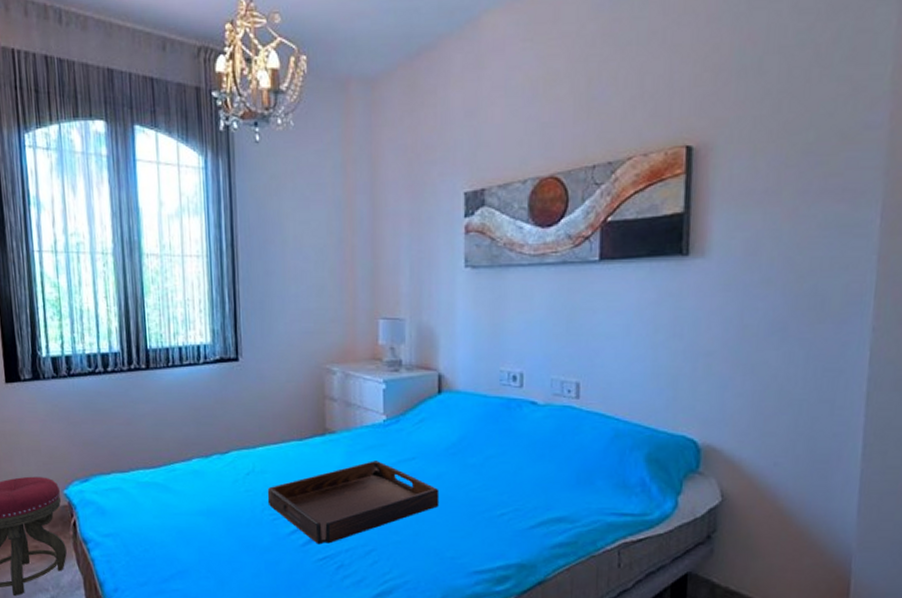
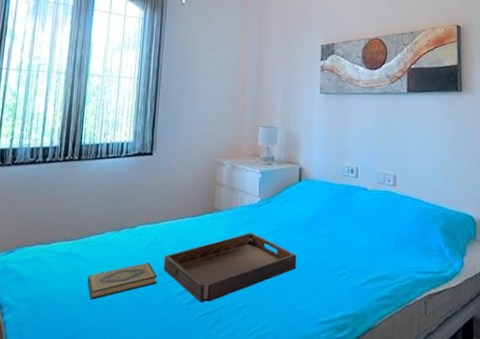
hardback book: none [178,495,262,537] -> present [87,262,158,300]

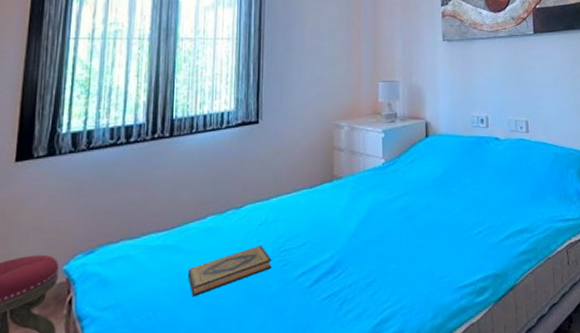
serving tray: present [163,233,297,303] -> none [278,199,429,284]

